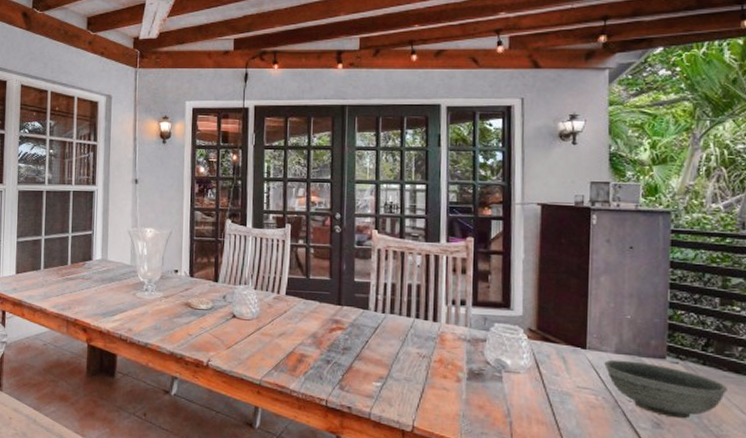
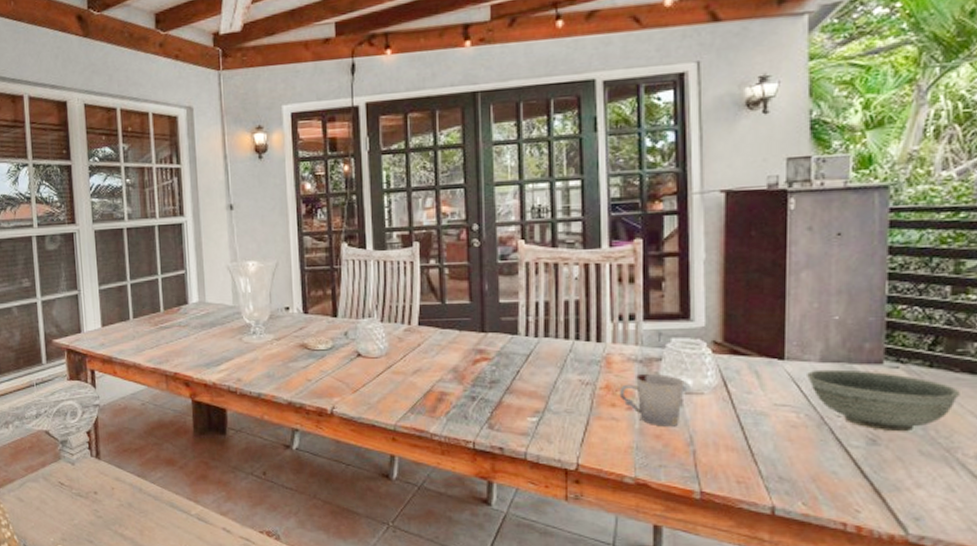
cup: none [450,351,505,400] -> present [619,373,685,427]

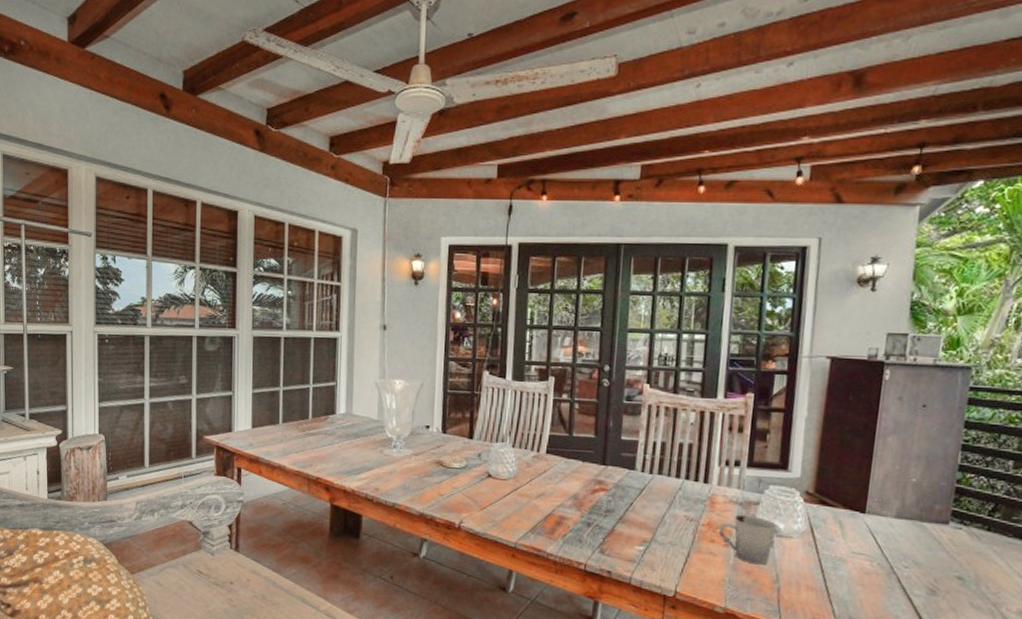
bowl: present [807,369,960,432] -> none [883,524,1011,586]

